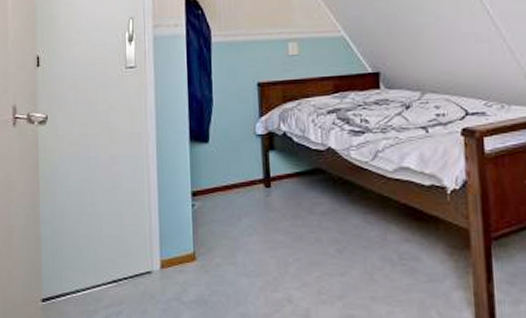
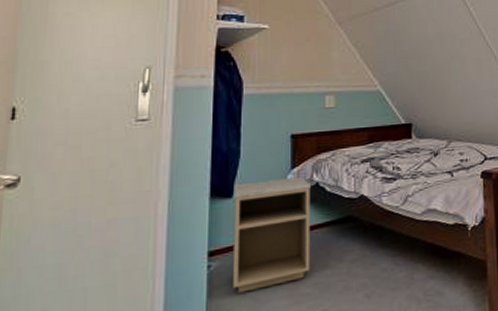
nightstand: none [209,125,283,233] -> present [232,176,311,293]

